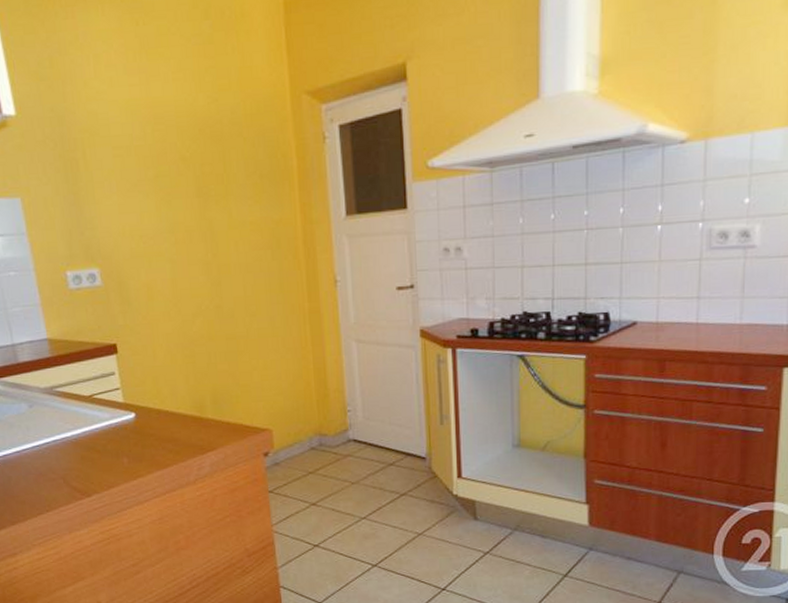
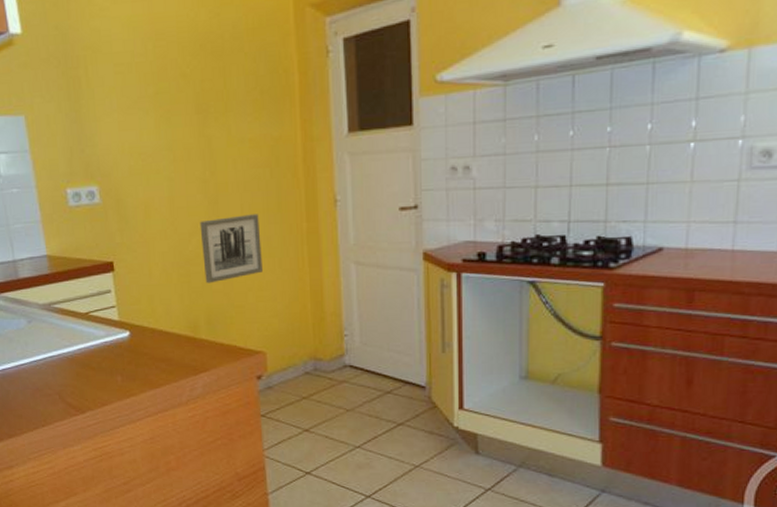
wall art: none [203,295,267,364] -> present [199,214,262,284]

